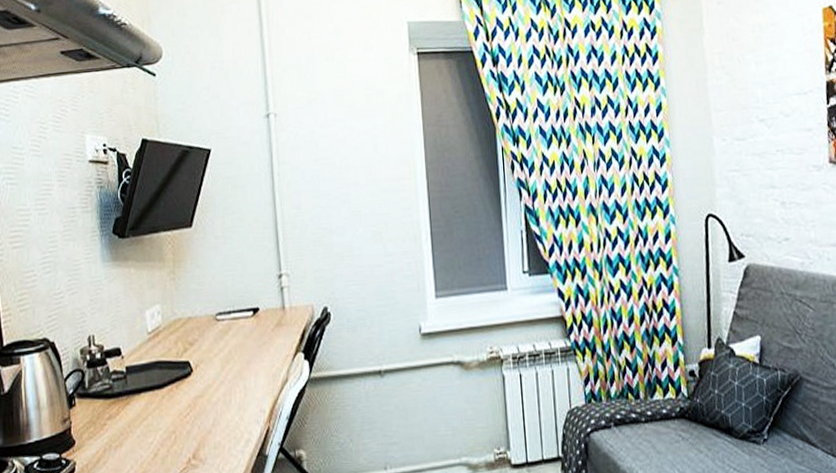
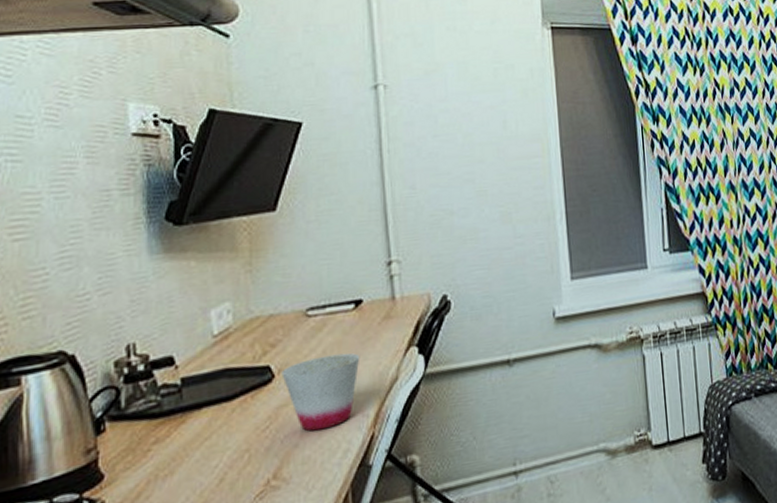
cup: none [198,354,258,421] -> present [281,353,360,432]

